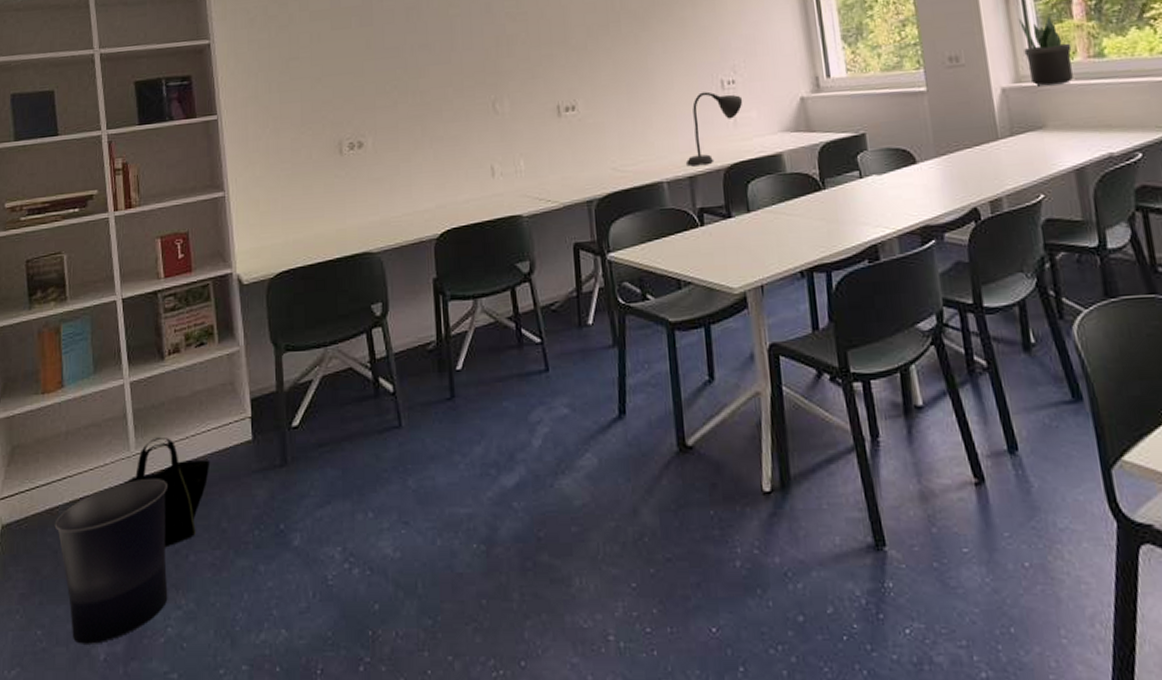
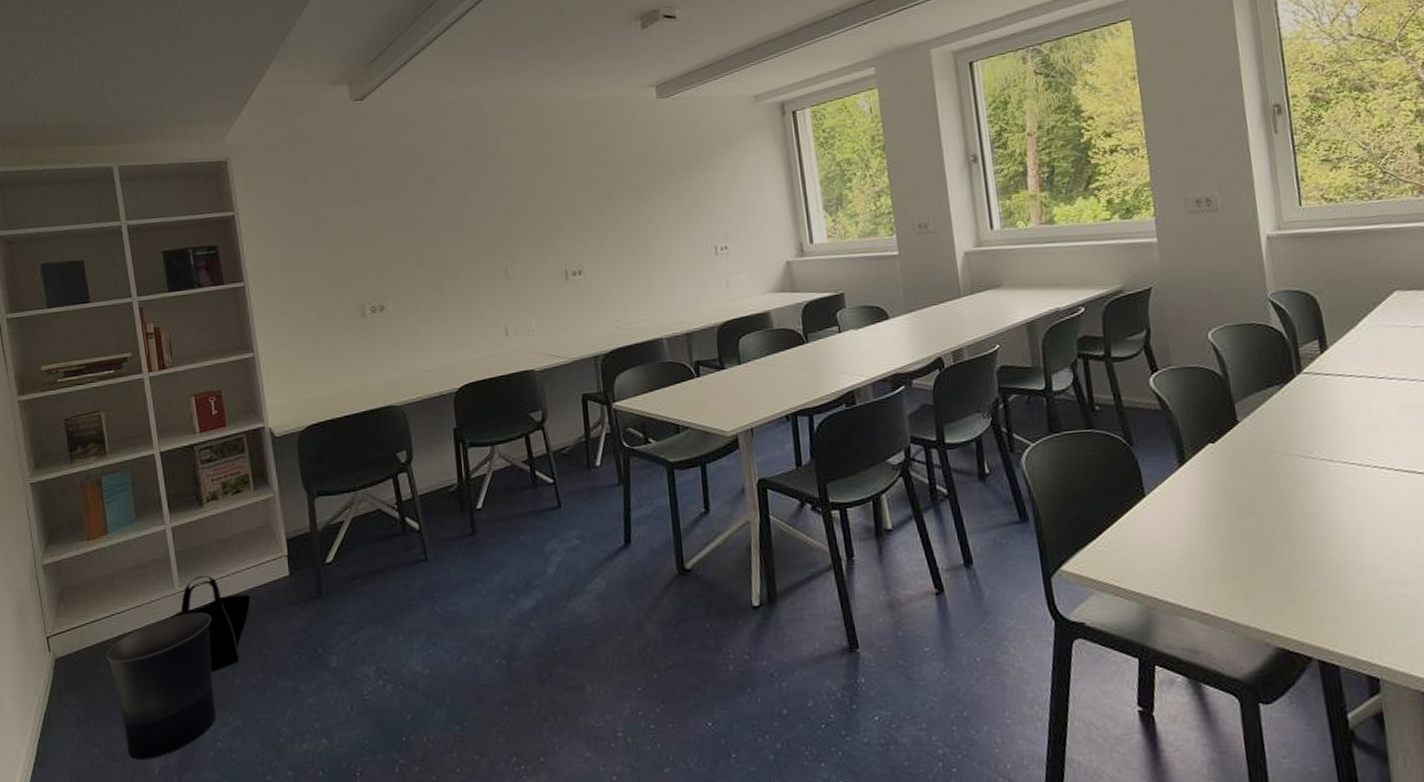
desk lamp: present [685,91,743,167] -> none [683,257,735,324]
planter: present [1019,15,1073,86] -> none [981,186,1027,250]

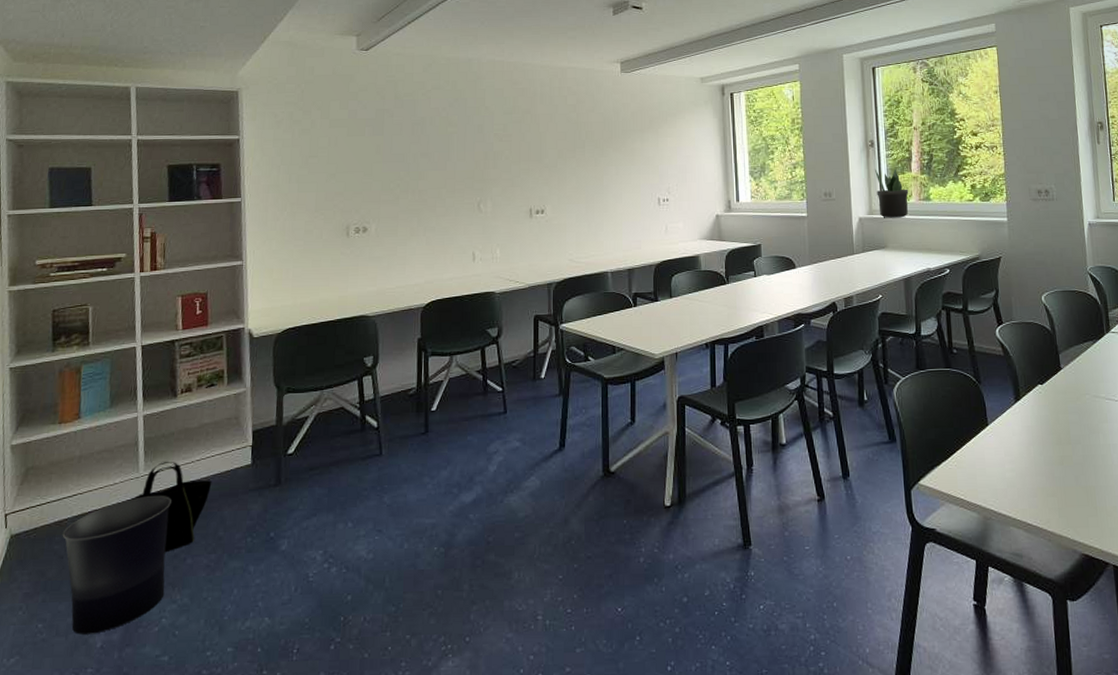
planter: none [981,186,1027,250] -> present [875,168,909,218]

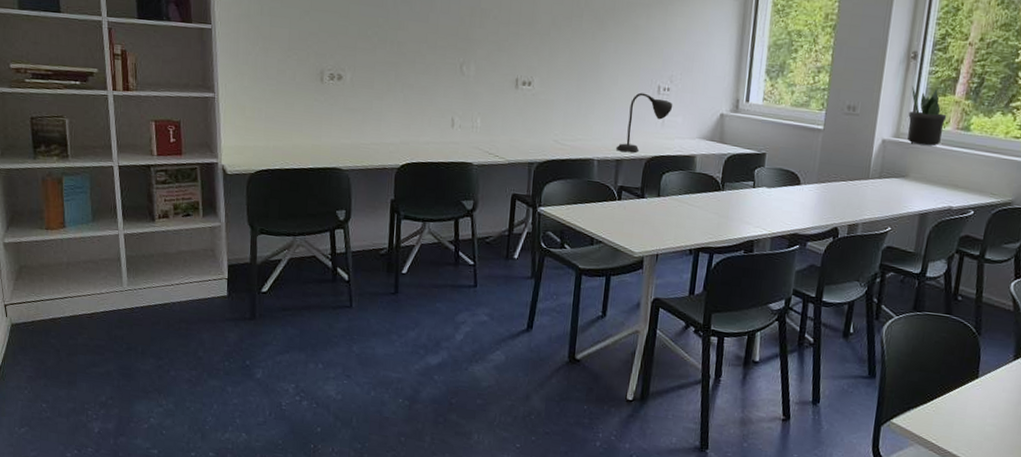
waste bin: present [62,496,171,635] -> none [57,309,154,421]
tote bag: present [129,461,212,552] -> none [115,280,191,362]
desk lamp: none [626,206,673,262] -> present [615,92,673,153]

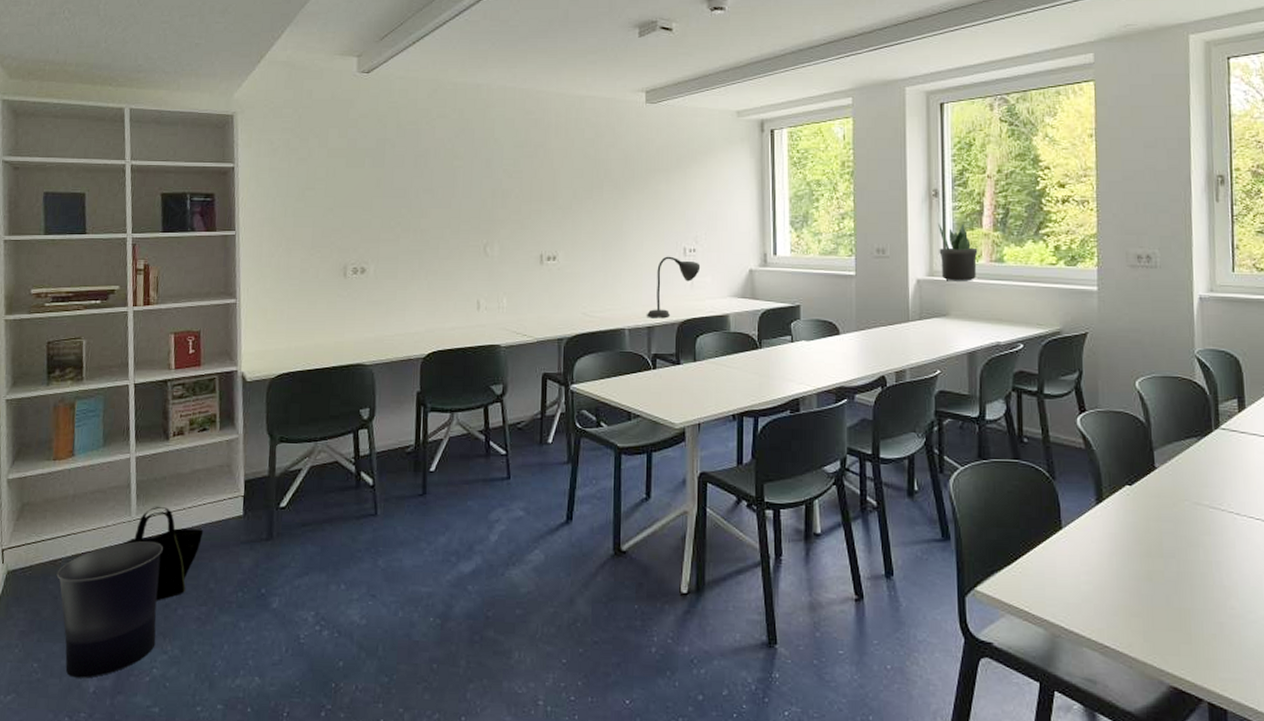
waste bin: none [57,309,154,421] -> present [56,541,163,678]
tote bag: none [115,280,191,362] -> present [121,506,204,600]

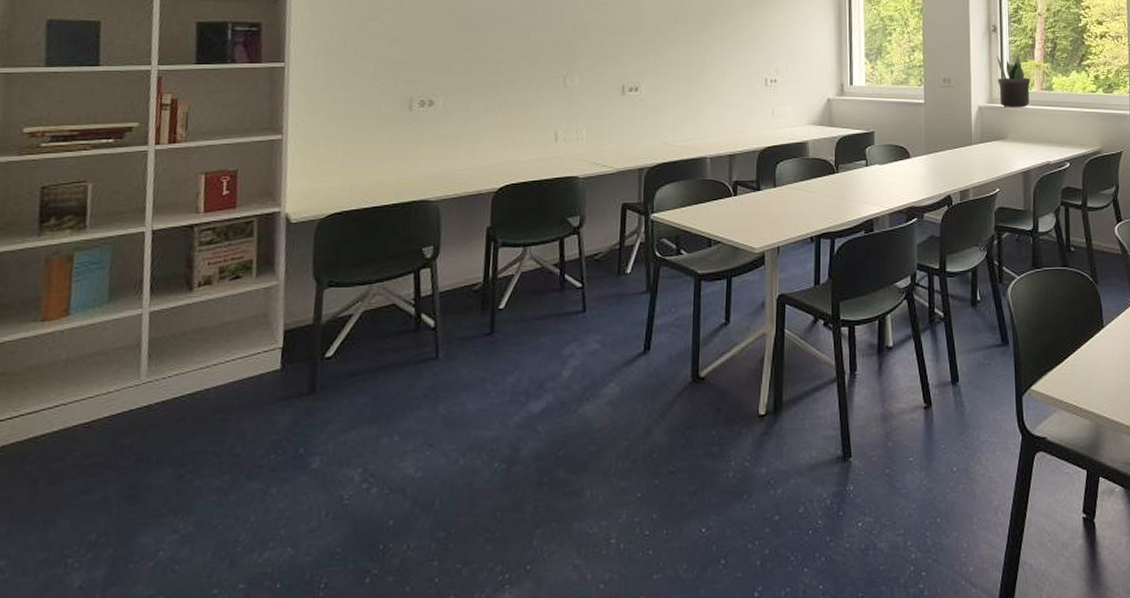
waste bin: present [56,541,163,678] -> none [37,406,179,573]
tote bag: present [121,506,204,600] -> none [125,365,231,472]
desk lamp: present [646,256,701,319] -> none [727,86,781,147]

